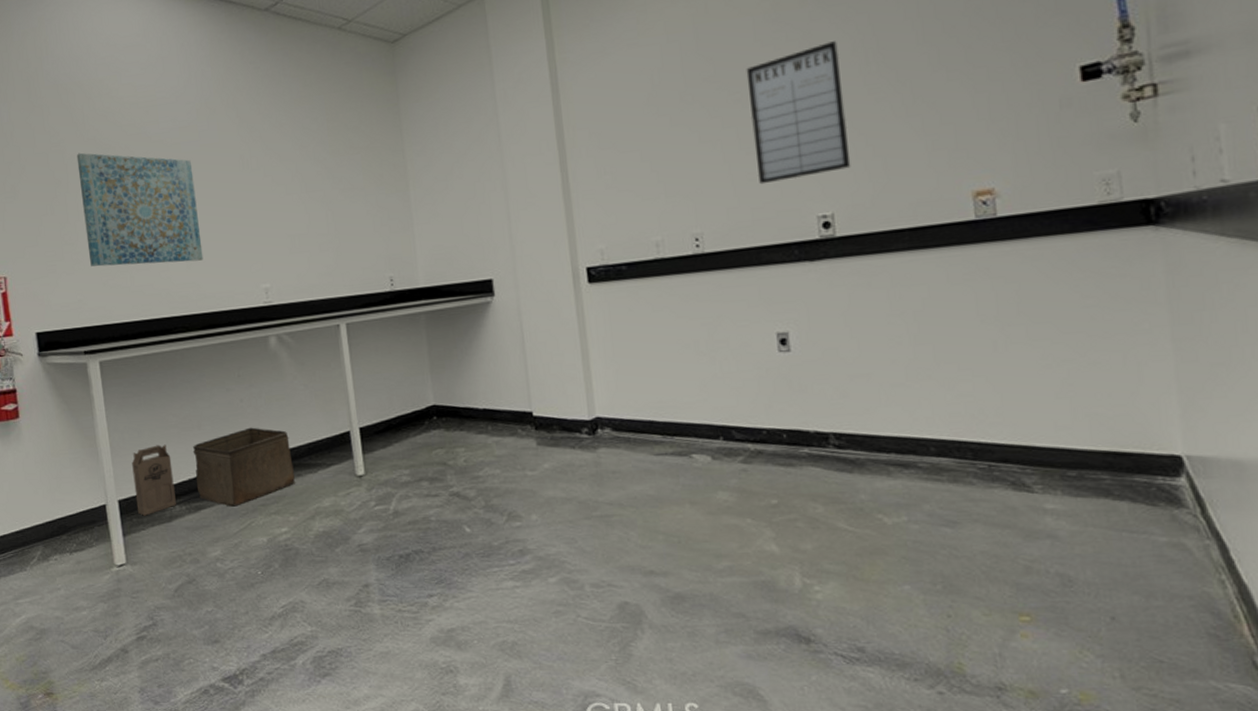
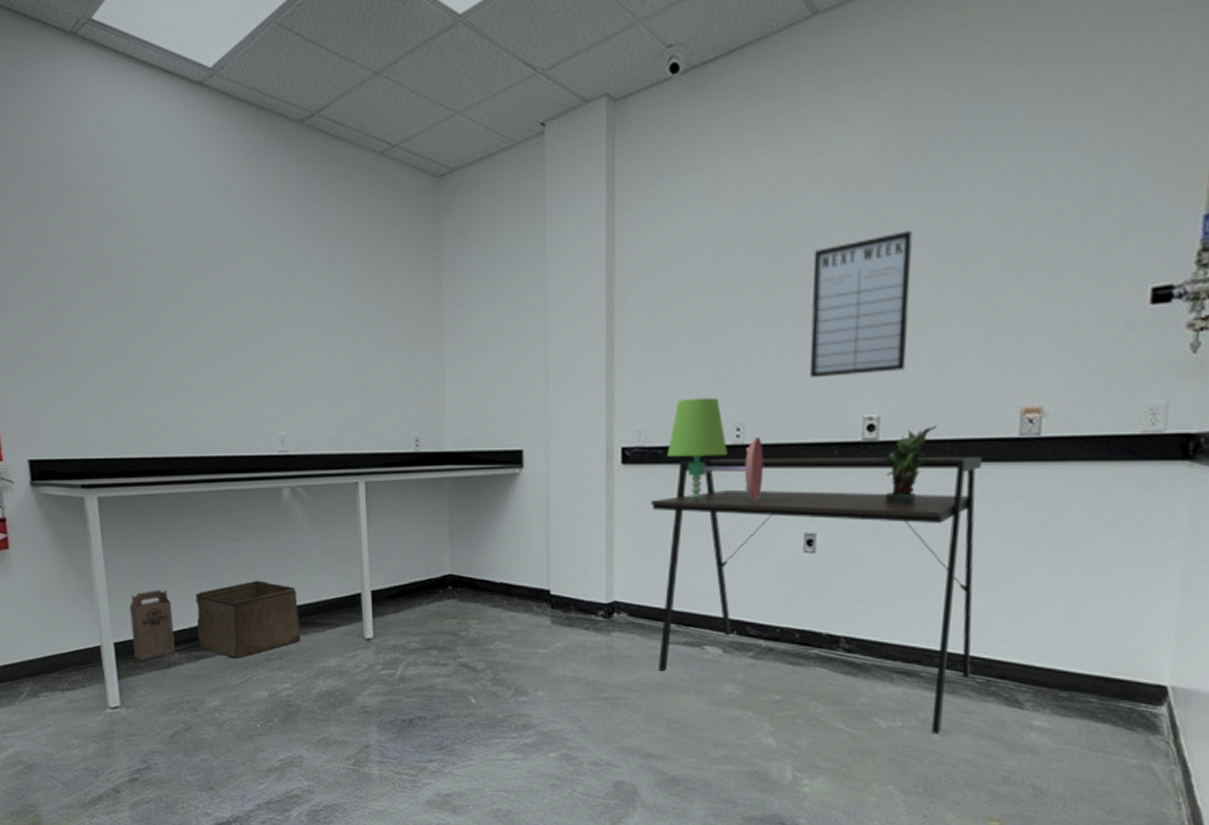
wall art: present [76,152,204,267] -> none [77,264,216,399]
desk: none [620,241,970,527] -> present [650,456,983,734]
lampshade: none [630,212,728,311] -> present [666,398,764,501]
potted plant: none [836,216,892,297] -> present [876,425,937,505]

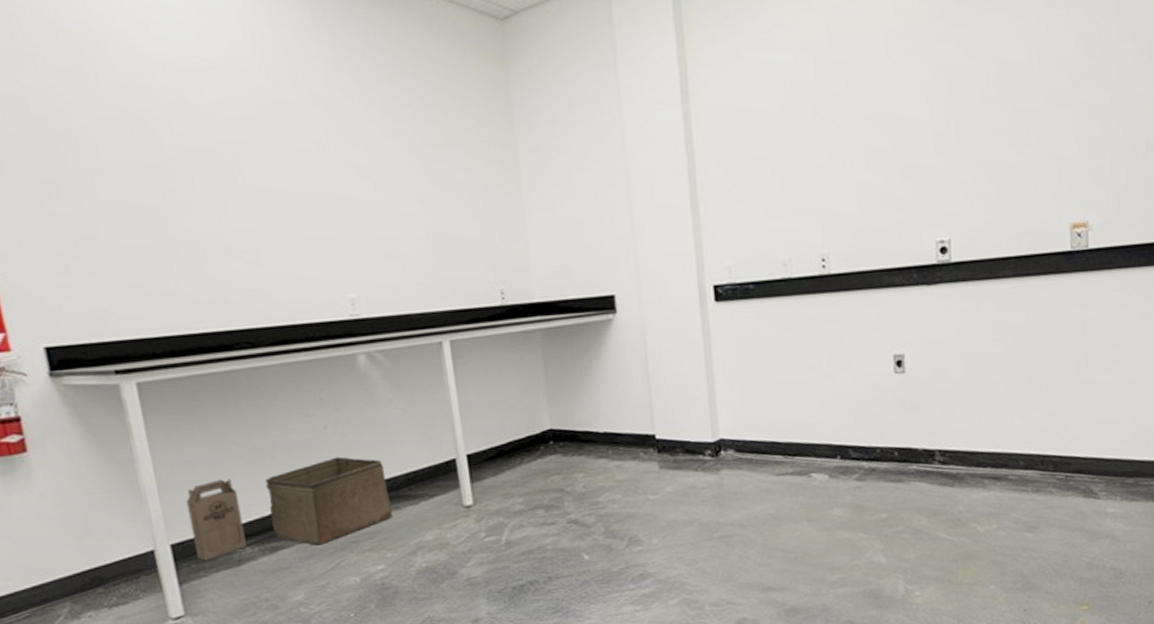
desk: present [650,456,983,734] -> none [746,270,1051,532]
lampshade: present [666,398,764,501] -> none [758,231,851,332]
writing board: present [809,231,913,378] -> none [877,65,969,207]
potted plant: present [876,425,937,505] -> none [951,244,1001,321]

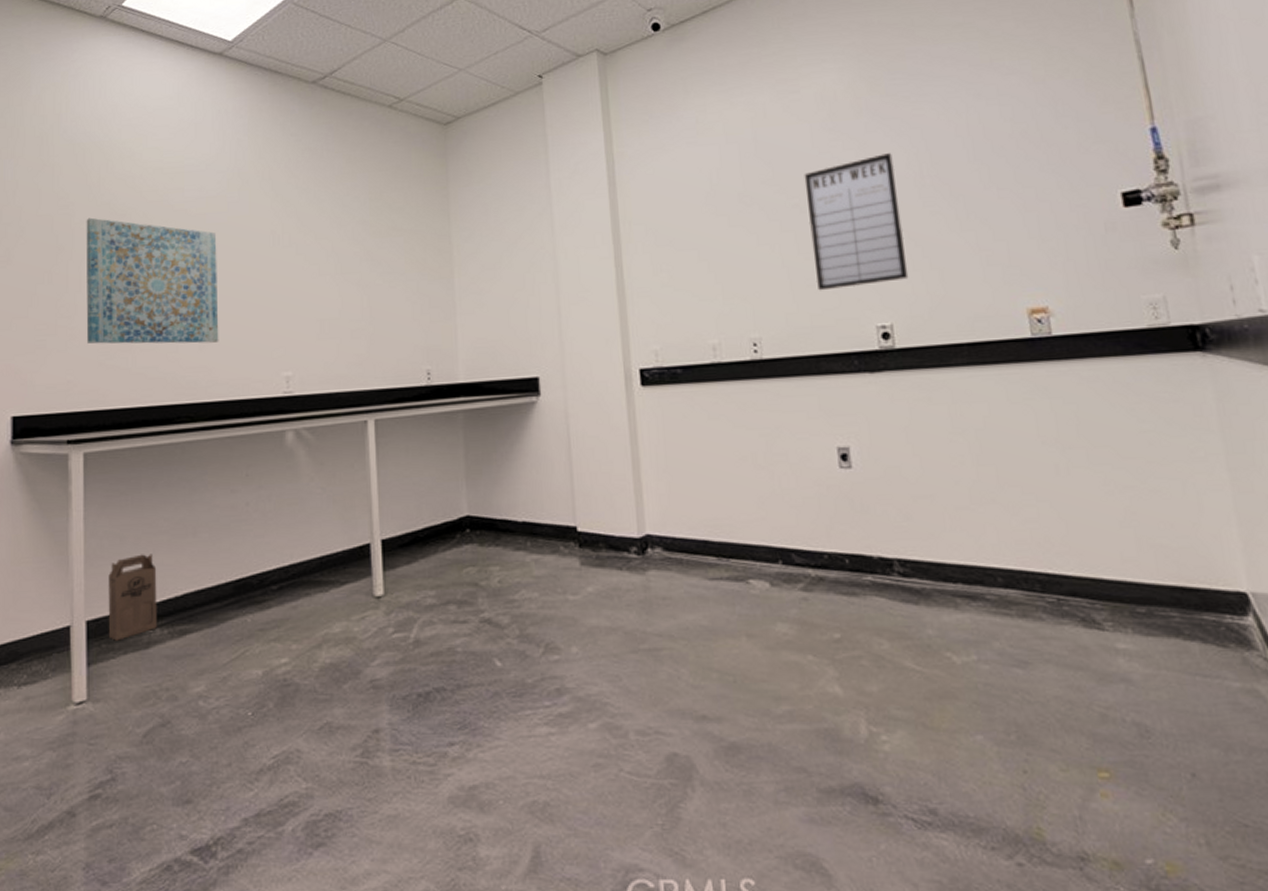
wall art: none [89,122,271,268] -> present [86,217,219,344]
storage bin: present [265,456,392,546] -> none [183,536,302,631]
writing board: none [877,65,969,207] -> present [804,153,909,291]

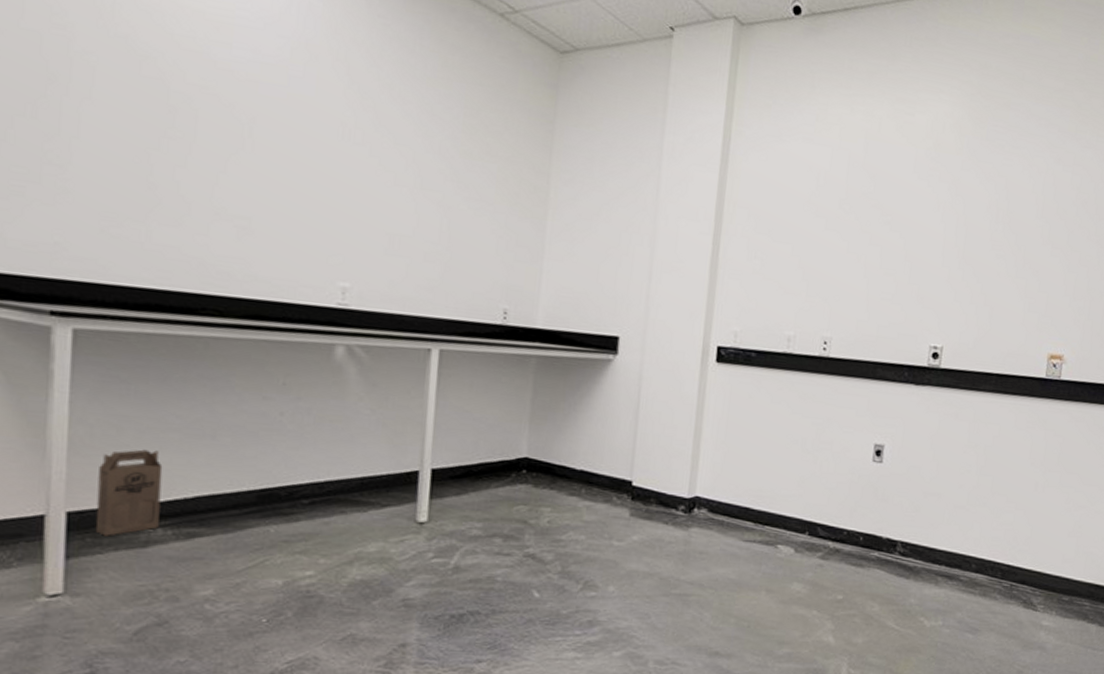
wall art: present [86,217,219,344] -> none [84,48,271,235]
writing board: present [804,153,909,291] -> none [889,193,978,310]

